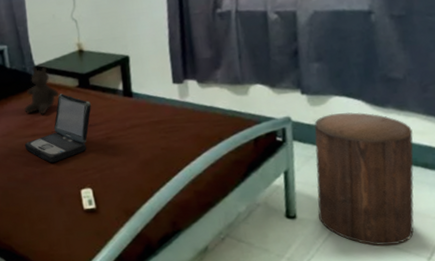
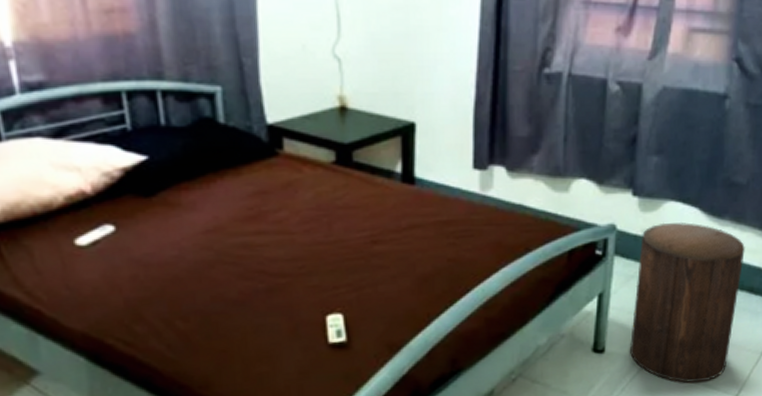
teddy bear: present [24,66,59,115] -> none [246,125,304,202]
laptop: present [24,93,91,163] -> none [242,171,352,275]

